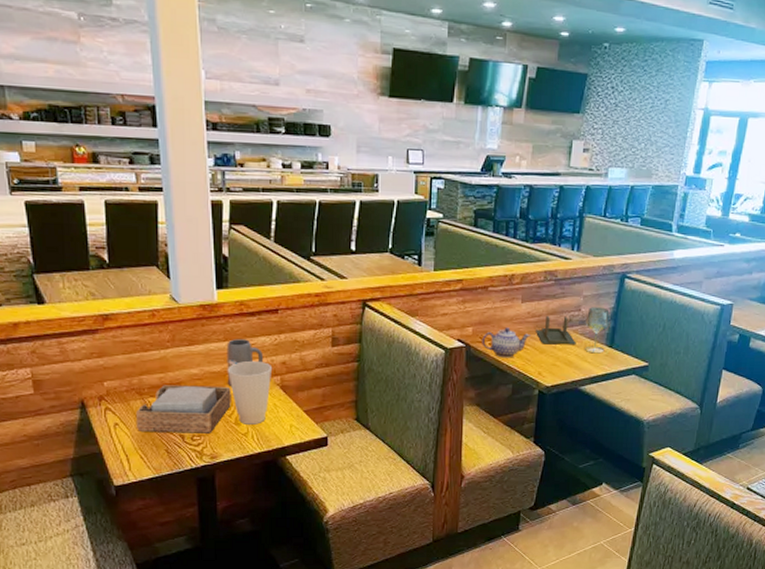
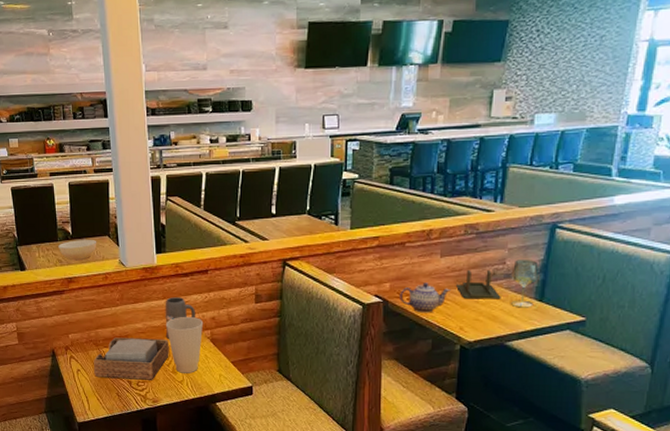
bowl: none [89,269,142,294] -> present [57,239,97,261]

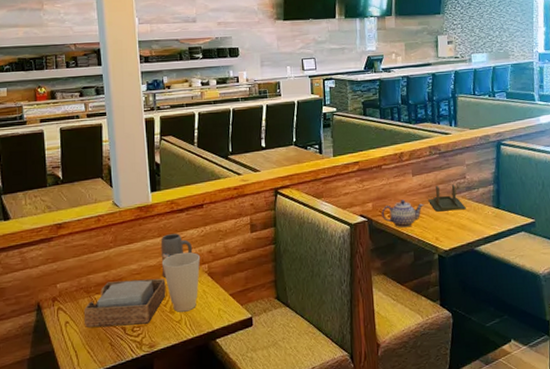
bowl: present [57,239,97,261] -> none [46,182,89,206]
wine glass: present [511,260,540,308] -> none [471,173,494,216]

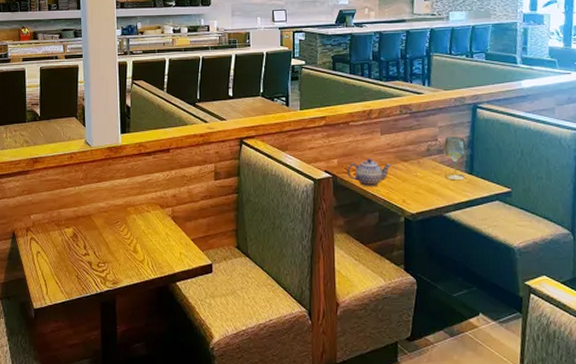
napkin holder: present [83,278,166,327] -> none [53,217,131,261]
beer mug: present [160,233,192,278] -> none [127,176,157,217]
cup: present [161,252,201,312] -> none [127,194,165,252]
napkin holder: present [427,184,466,212] -> none [395,145,437,173]
wine glass: none [471,173,494,216] -> present [443,136,468,181]

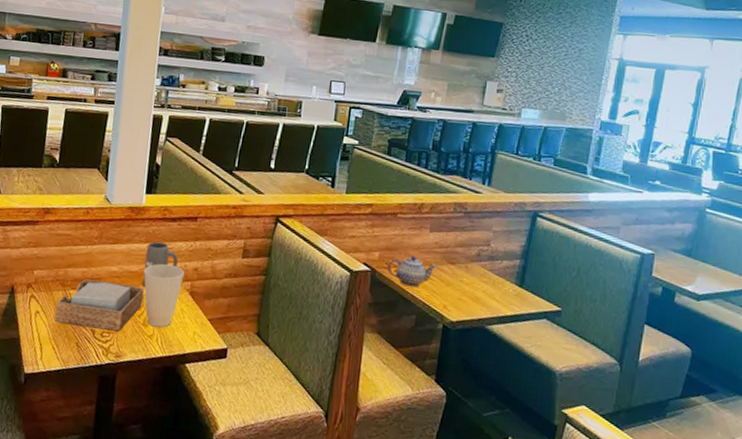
napkin holder: none [53,217,131,261] -> present [55,279,144,332]
beer mug: none [127,176,157,217] -> present [141,241,178,287]
cup: none [127,194,165,252] -> present [143,263,185,328]
wine glass: present [443,136,468,181] -> none [493,243,521,293]

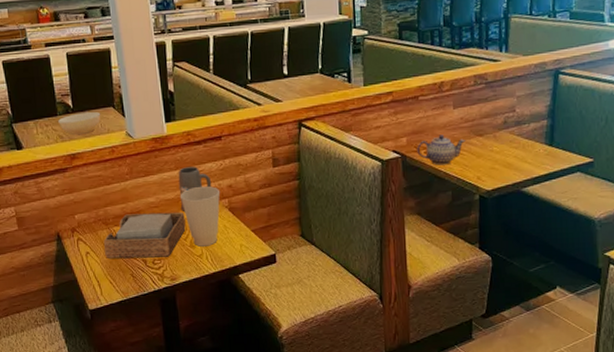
bowl: none [40,169,85,191] -> present [57,111,101,136]

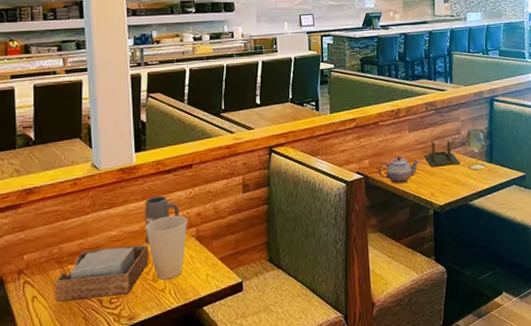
bowl: present [57,111,101,136] -> none [15,143,66,169]
napkin holder: none [469,118,514,149] -> present [423,139,461,167]
wine glass: none [521,106,548,154] -> present [465,128,487,171]

